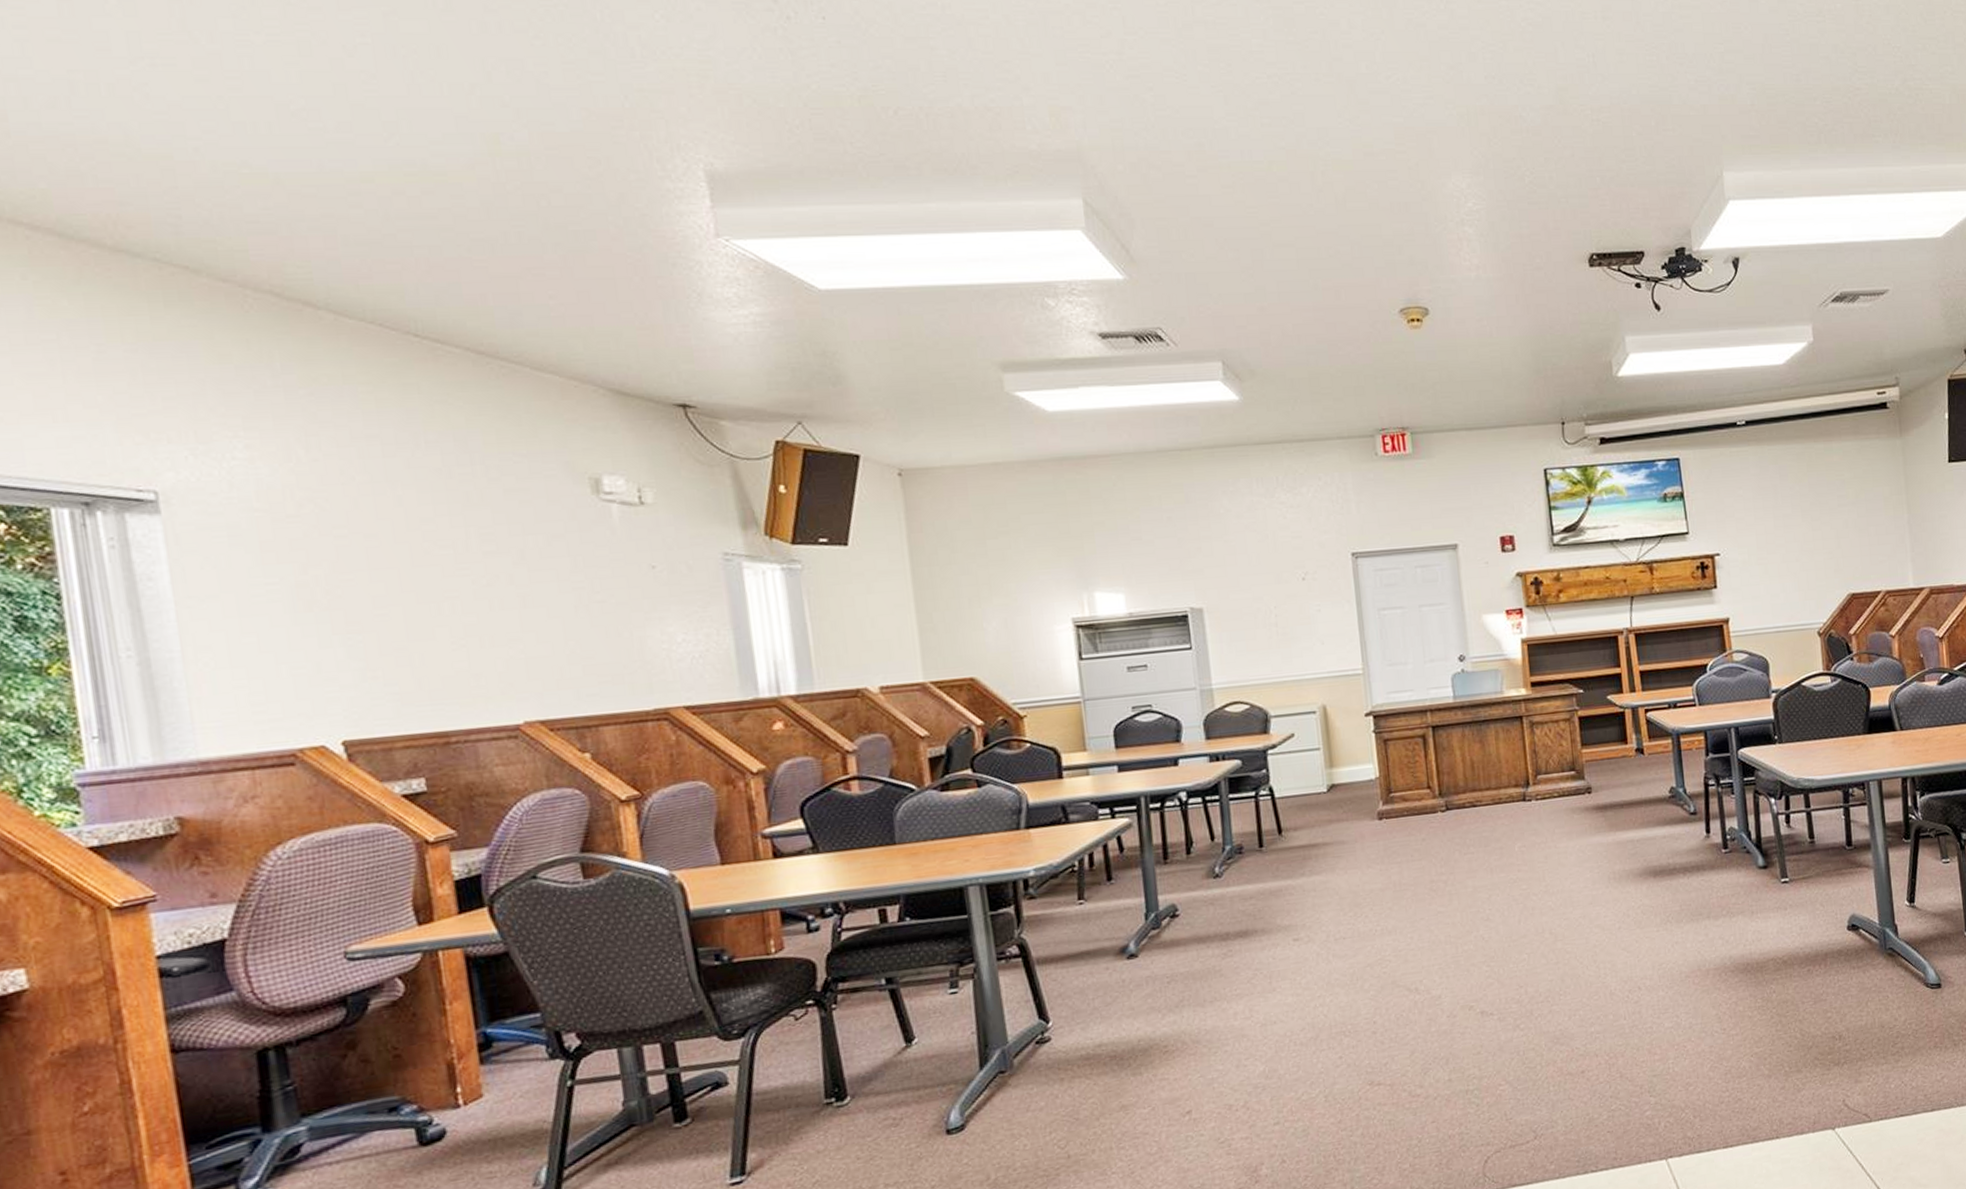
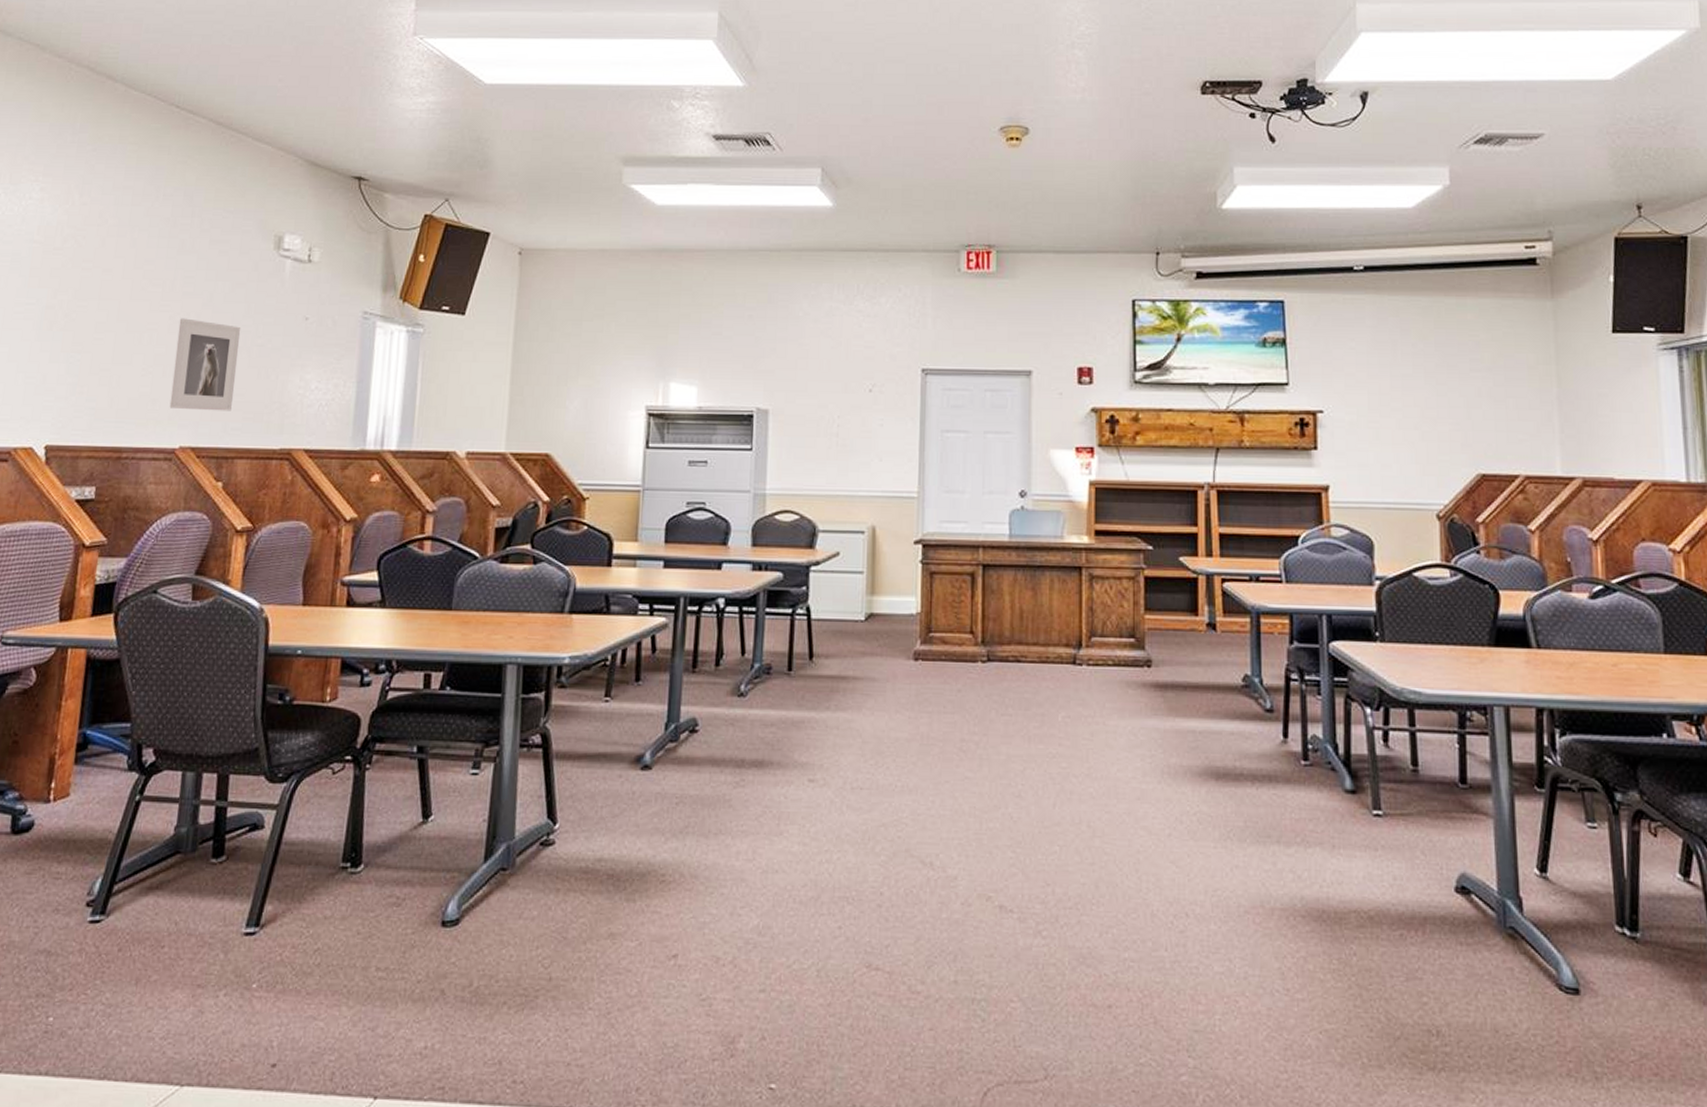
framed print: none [486,580,583,682] -> present [169,318,241,411]

